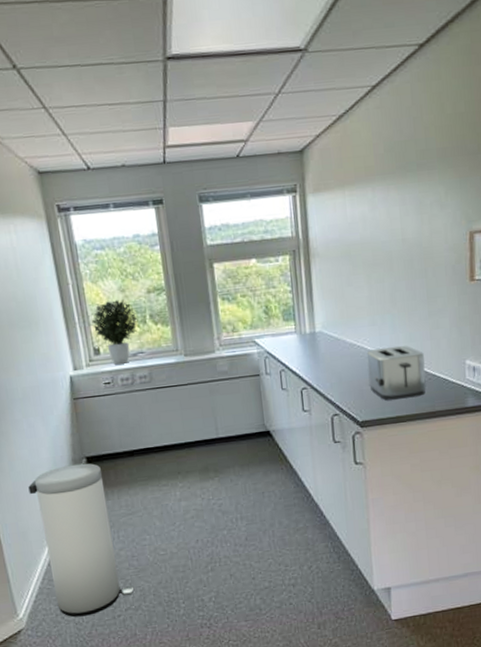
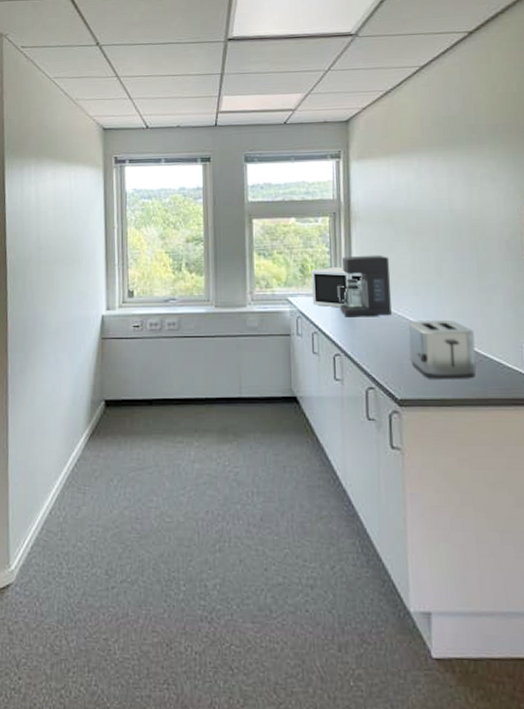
pedal bin: present [28,463,135,617] -> none [44,406,133,581]
potted plant: present [91,299,138,365] -> none [130,245,174,309]
microwave: none [274,305,323,345] -> present [311,267,361,308]
coffee maker: none [301,289,352,353] -> present [337,255,392,317]

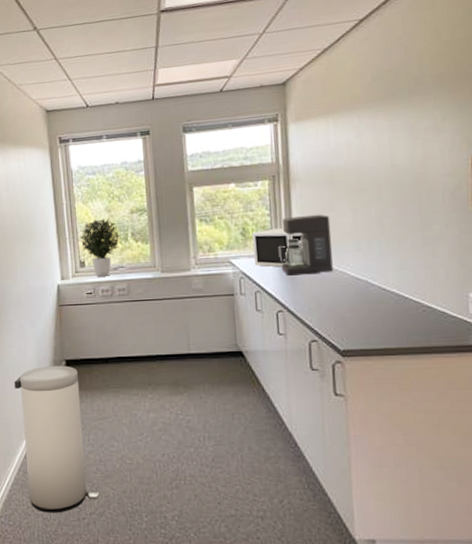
pedal bin: none [44,406,133,581] -> present [14,365,100,513]
potted plant: none [130,245,174,309] -> present [80,218,121,277]
toaster: present [408,319,477,379] -> none [350,273,420,330]

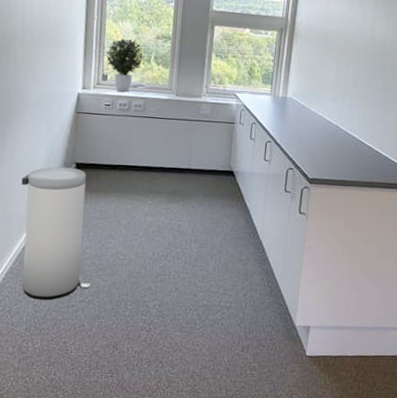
microwave: present [252,228,302,267] -> none [255,72,296,106]
coffee maker: present [278,214,333,276] -> none [275,65,319,115]

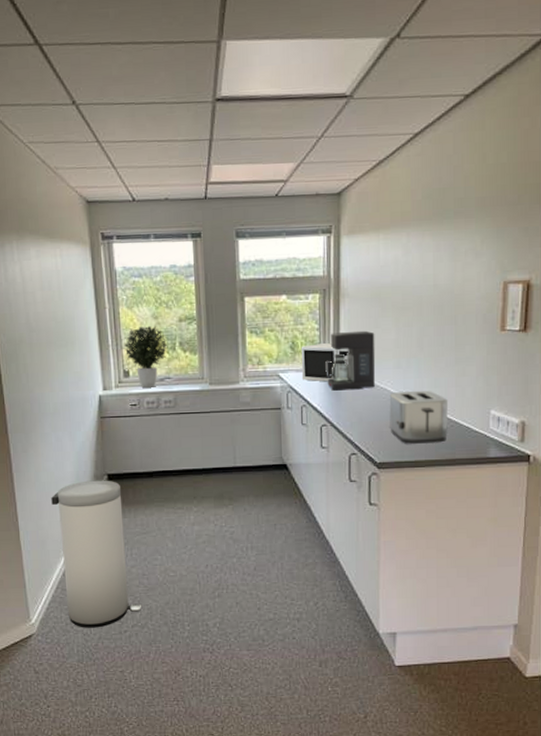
microwave: none [255,72,296,106] -> present [300,343,348,382]
coffee maker: none [275,65,319,115] -> present [325,330,376,391]
toaster: none [323,121,373,168] -> present [389,390,449,444]

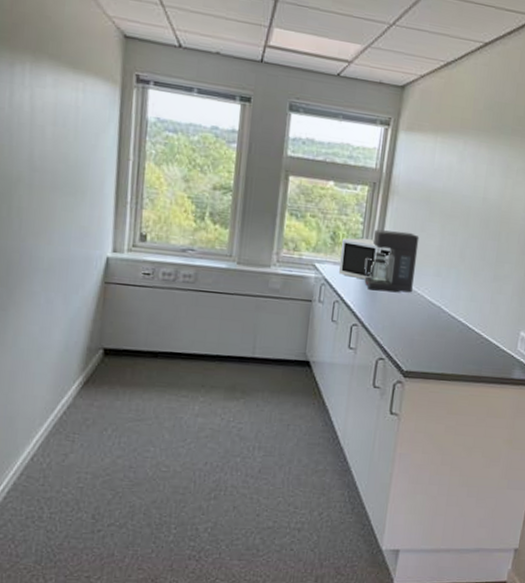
pedal bin: present [51,480,142,628] -> none [29,353,124,525]
potted plant: present [124,325,168,388] -> none [145,186,196,258]
toaster: present [389,390,449,444] -> none [421,300,482,358]

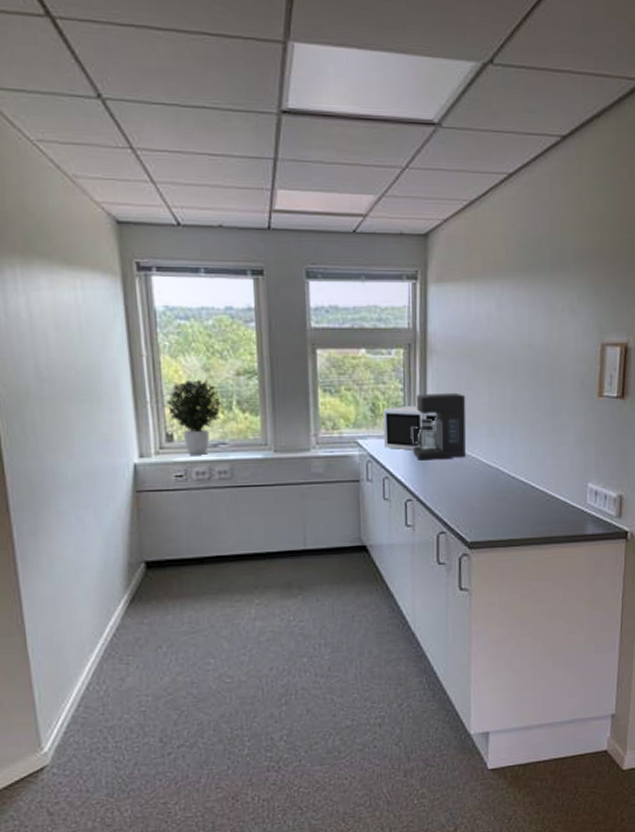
potted plant: none [145,186,196,258] -> present [166,379,223,455]

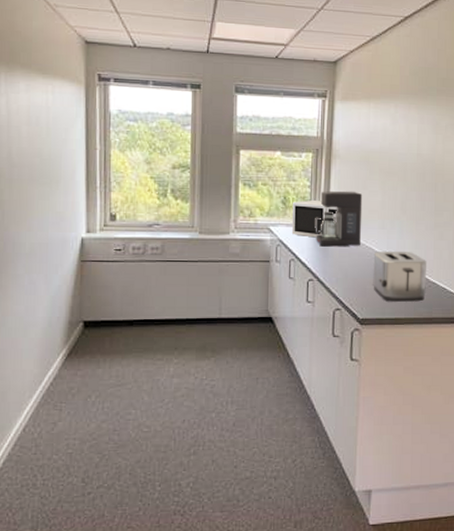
potted plant: present [166,379,223,455] -> none [113,169,159,233]
toaster: none [481,460,545,521] -> present [373,250,428,302]

